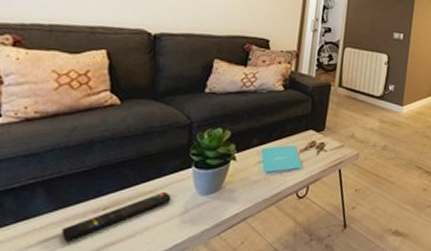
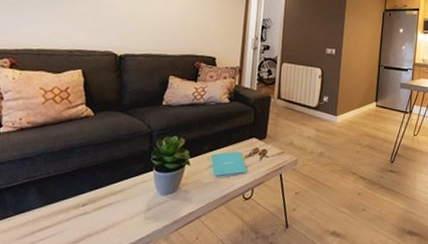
remote control: present [61,192,172,242] -> none [50,192,137,233]

